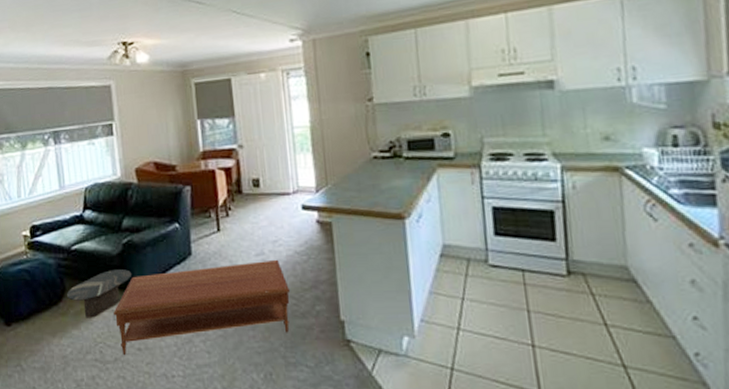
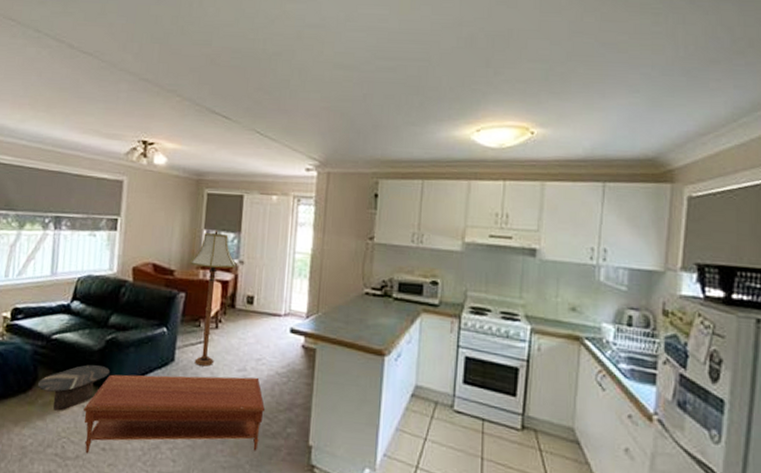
floor lamp: none [189,118,236,256] -> present [189,230,237,367]

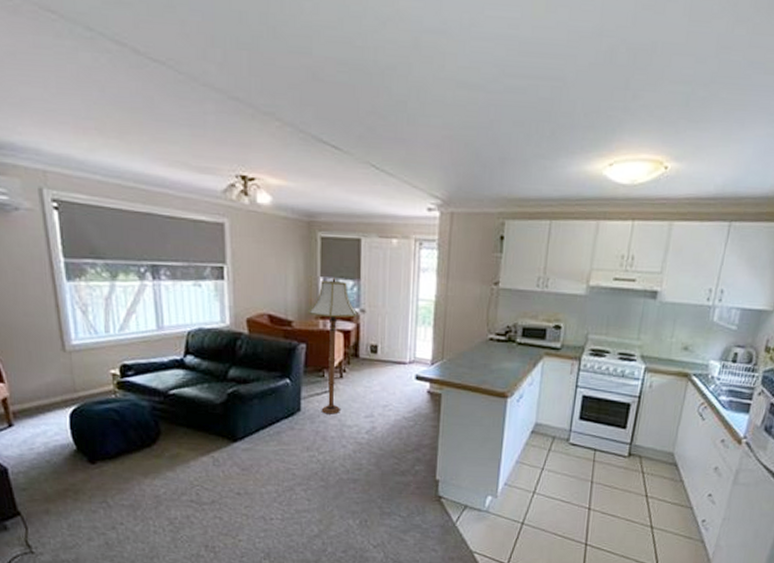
side table: present [37,365,111,411] -> none [161,418,236,462]
coffee table: present [83,374,265,454] -> none [213,422,393,499]

